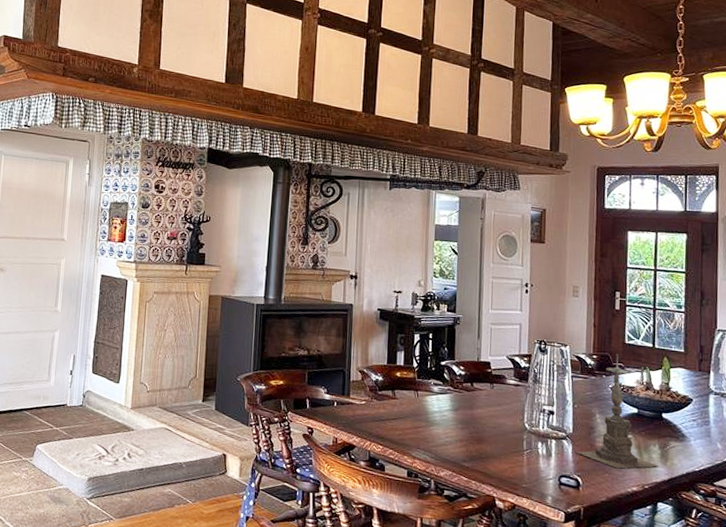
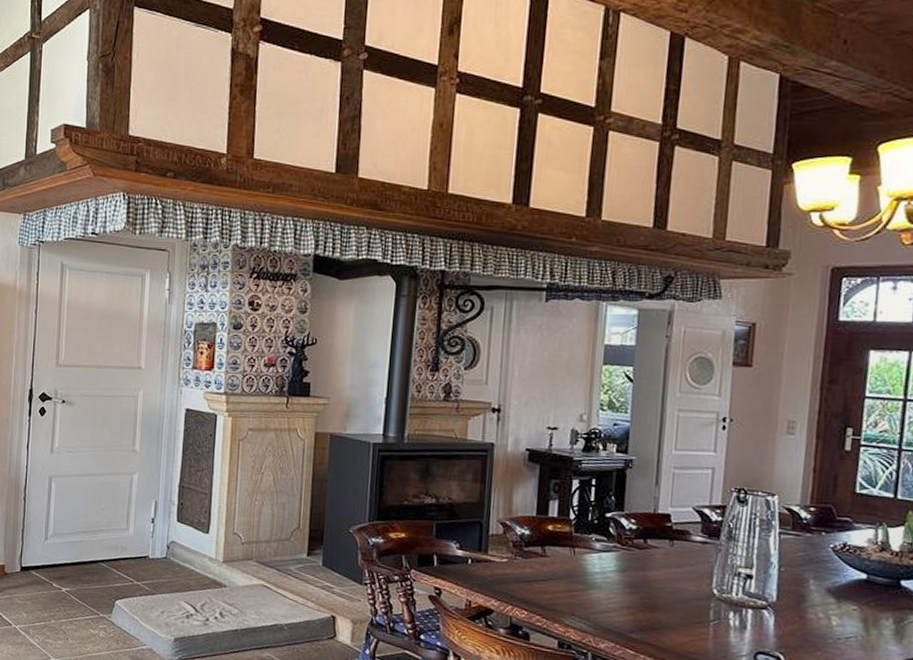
candle holder: present [575,354,659,469] -> none [778,506,892,647]

